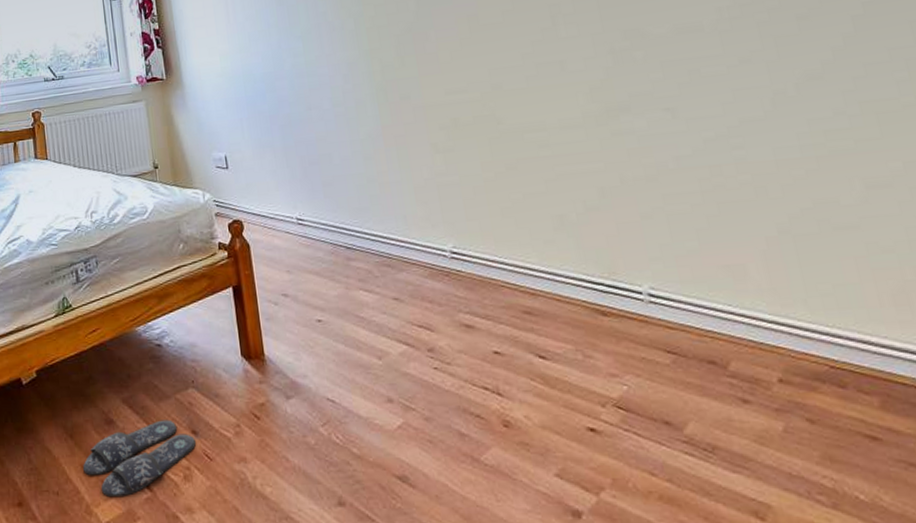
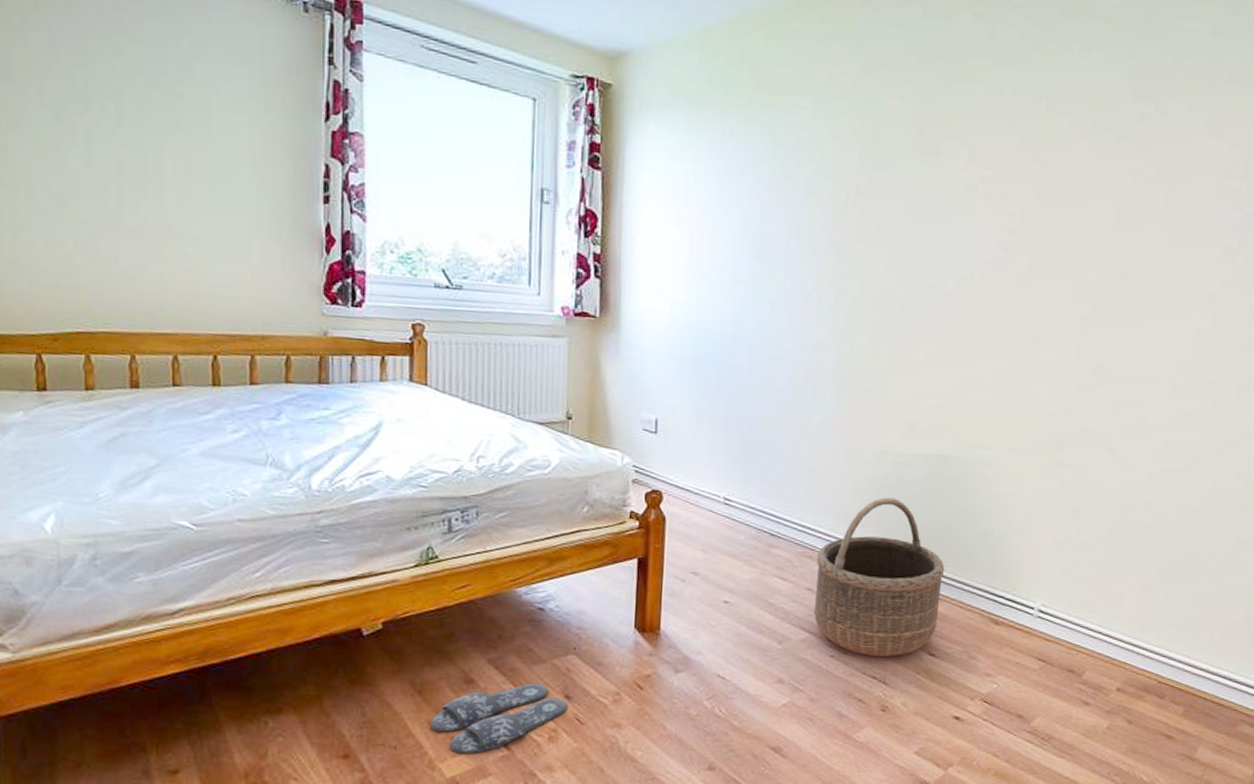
basket: none [394,194,539,364] -> present [813,497,945,657]

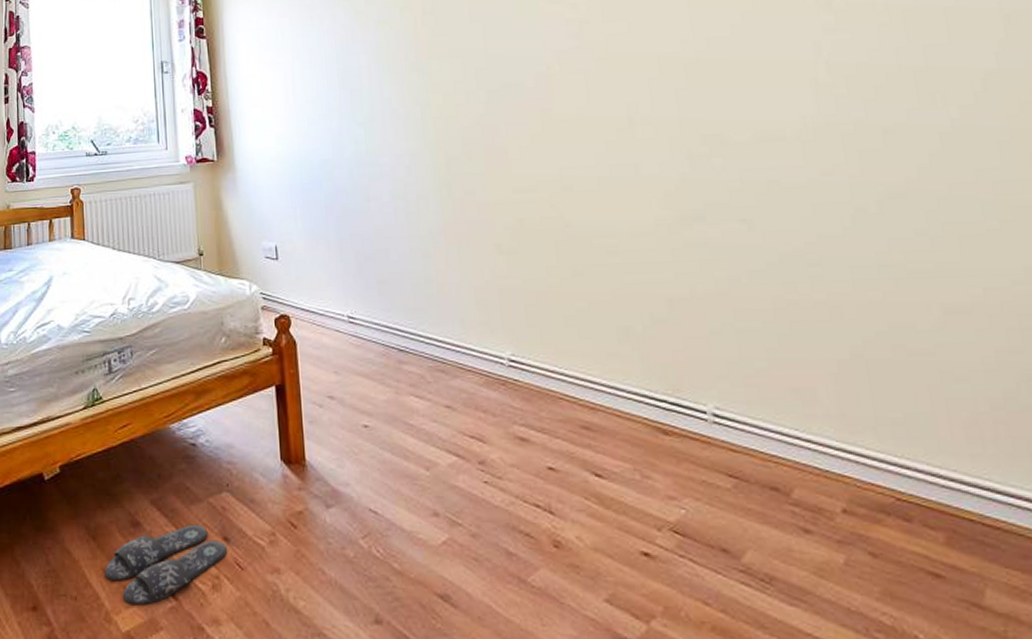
basket: present [813,497,945,657] -> none [449,299,596,480]

